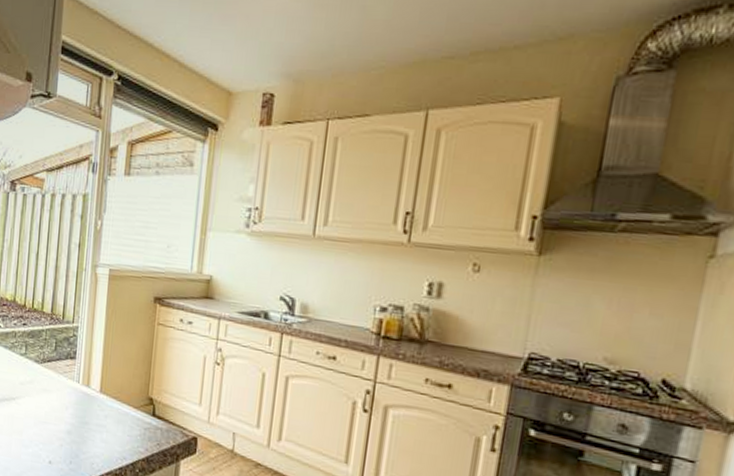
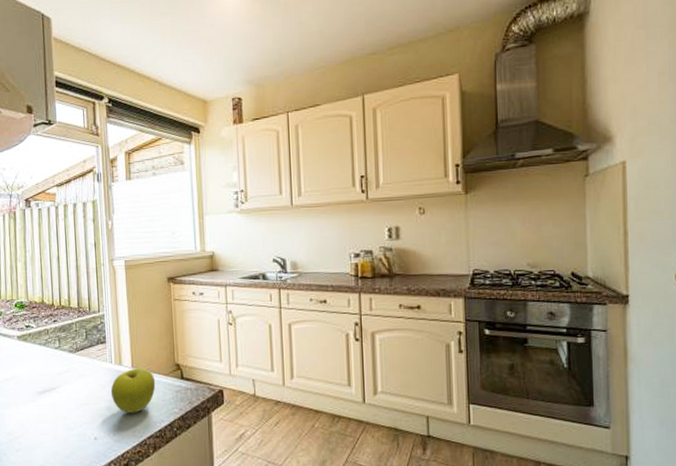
fruit: none [73,393,124,444] -> present [110,368,156,413]

